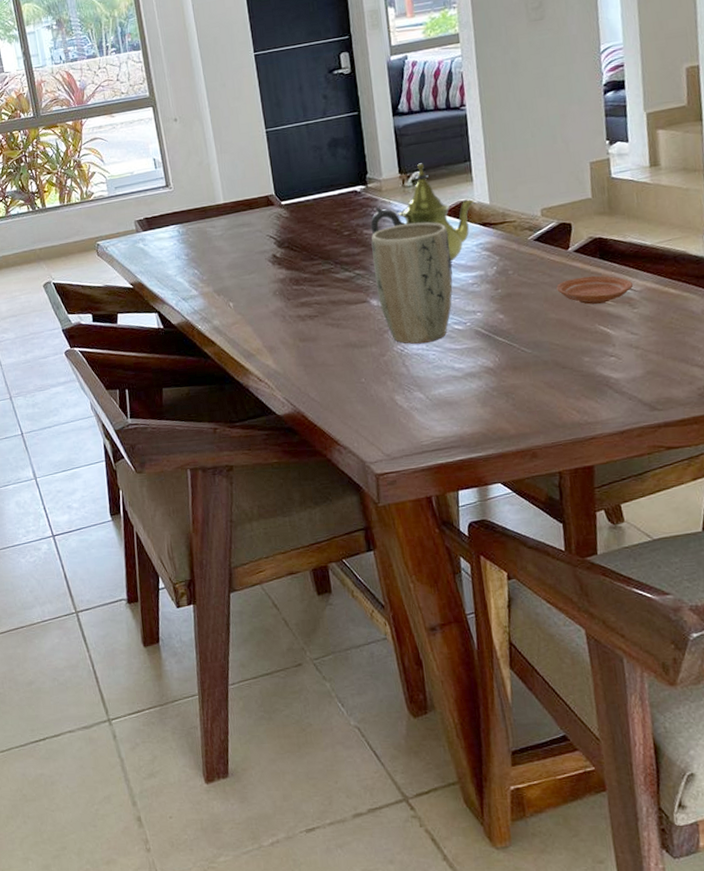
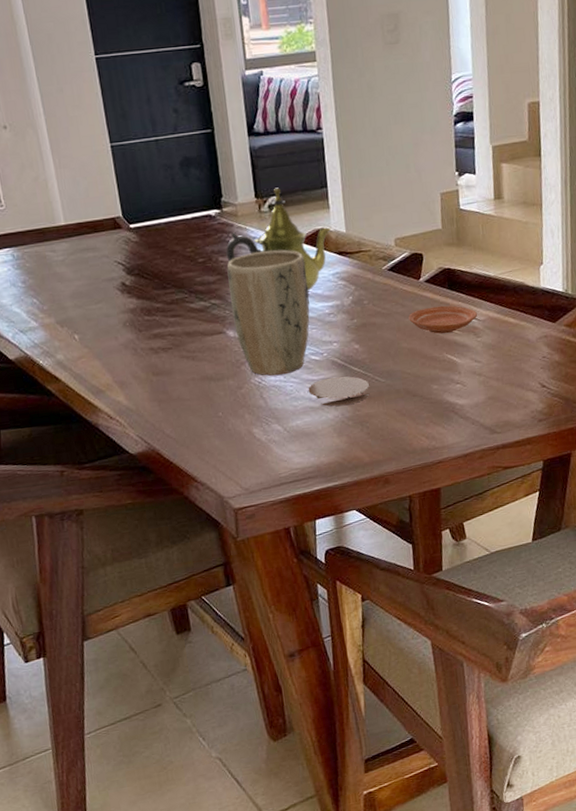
coaster: none [451,346,515,376] -> present [308,376,369,407]

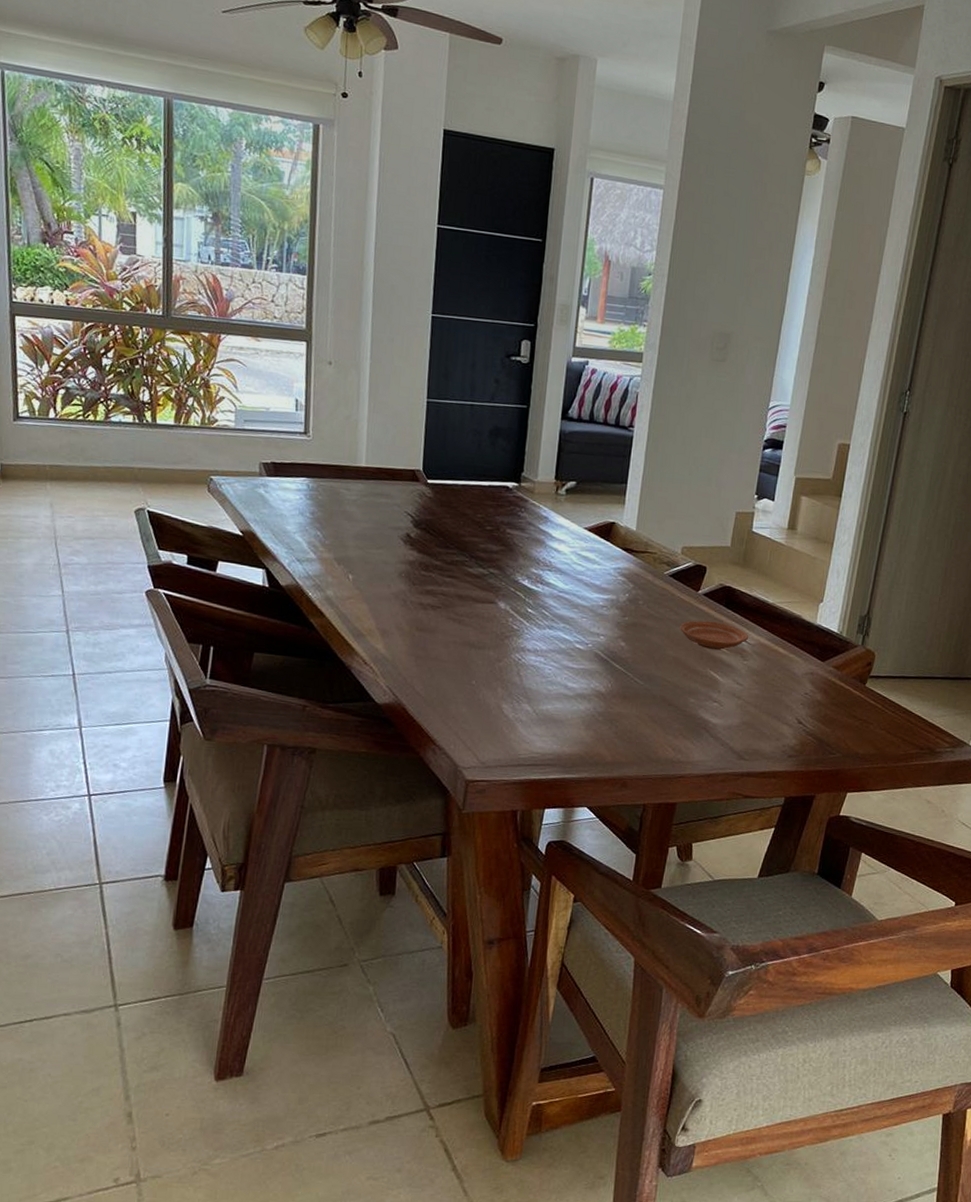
teapot: present [226,187,332,292] -> none [514,474,623,581]
plant pot: present [227,249,310,376] -> none [507,531,590,657]
coaster: present [308,376,369,407] -> none [565,669,627,700]

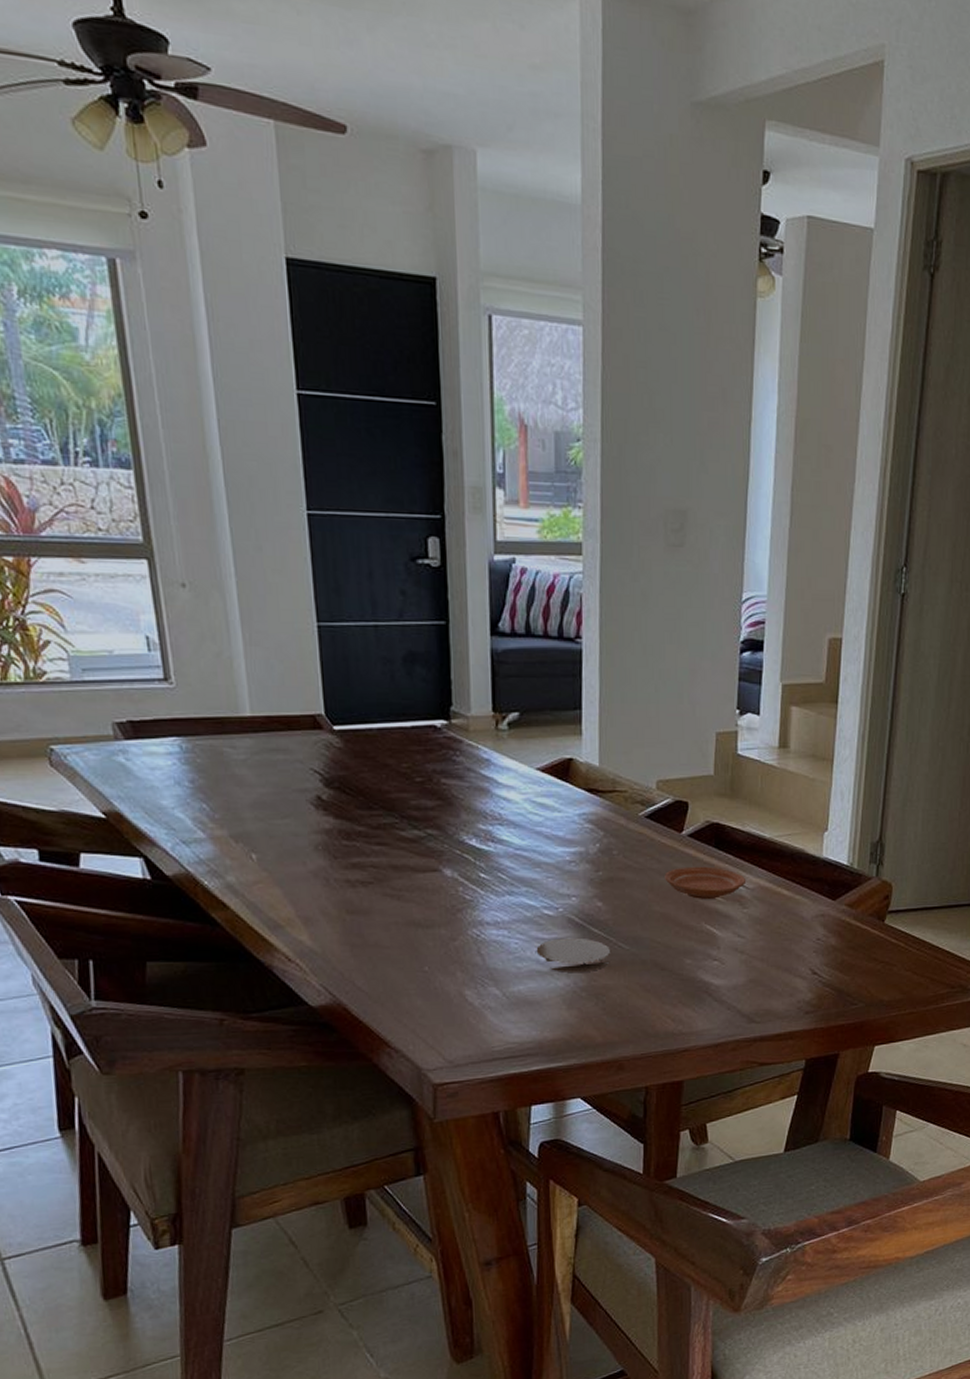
coaster: none [565,669,627,700] -> present [536,938,610,973]

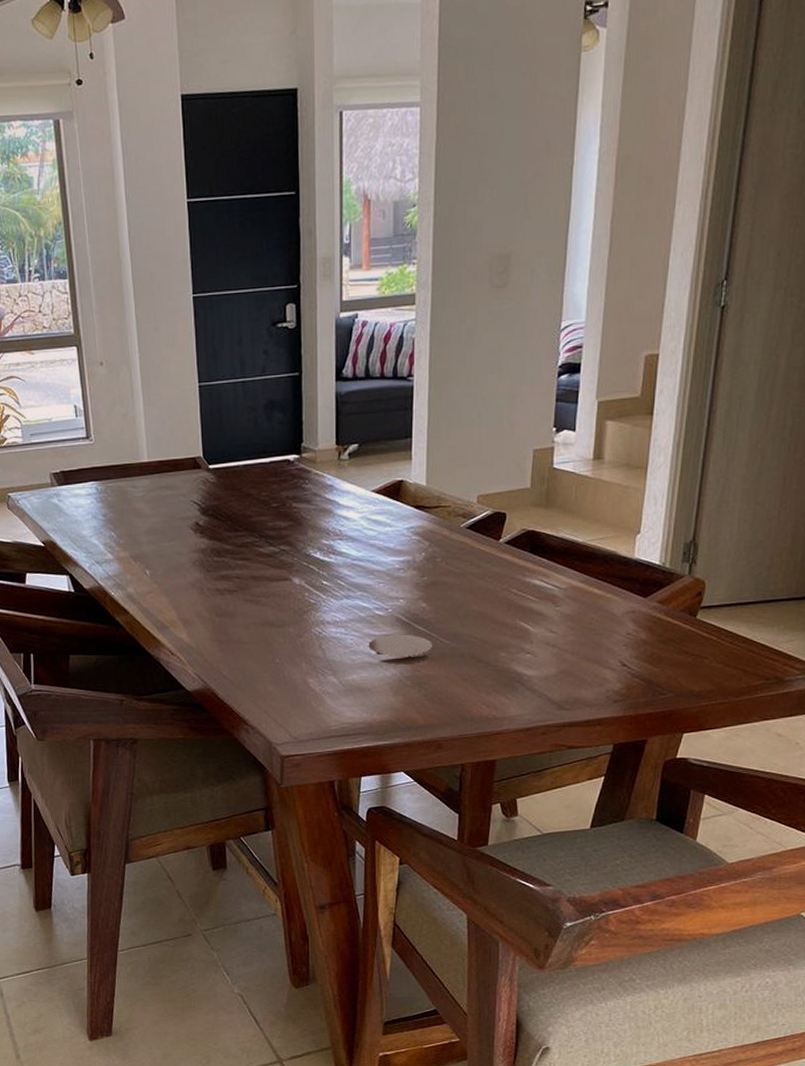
plate: present [665,866,747,899] -> none [483,569,559,599]

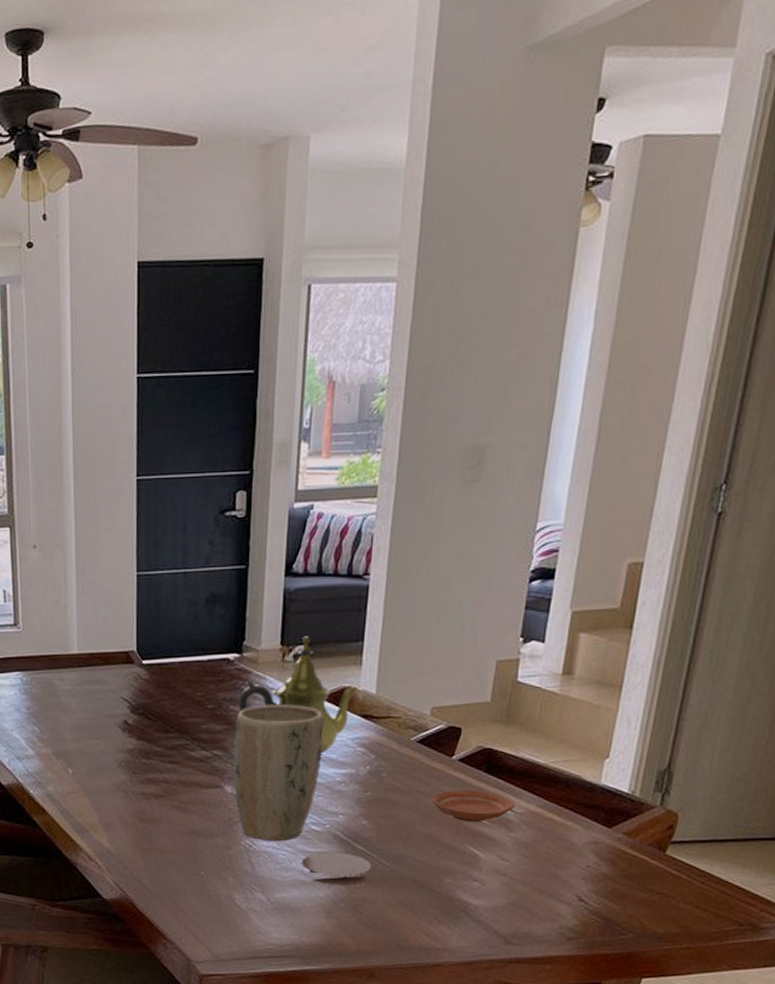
teapot: none [300,435,412,545] -> present [238,636,360,755]
plant pot: none [300,499,381,628] -> present [234,705,324,842]
plate: none [483,569,559,599] -> present [431,790,516,822]

